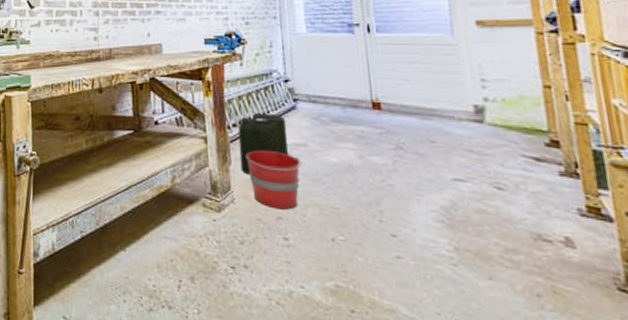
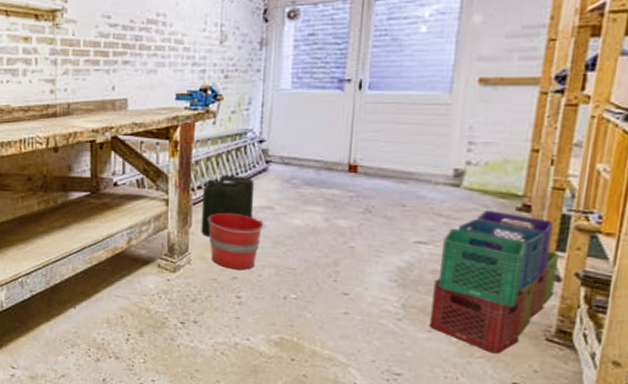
plastic crate: none [480,146,610,306] -> present [429,210,560,354]

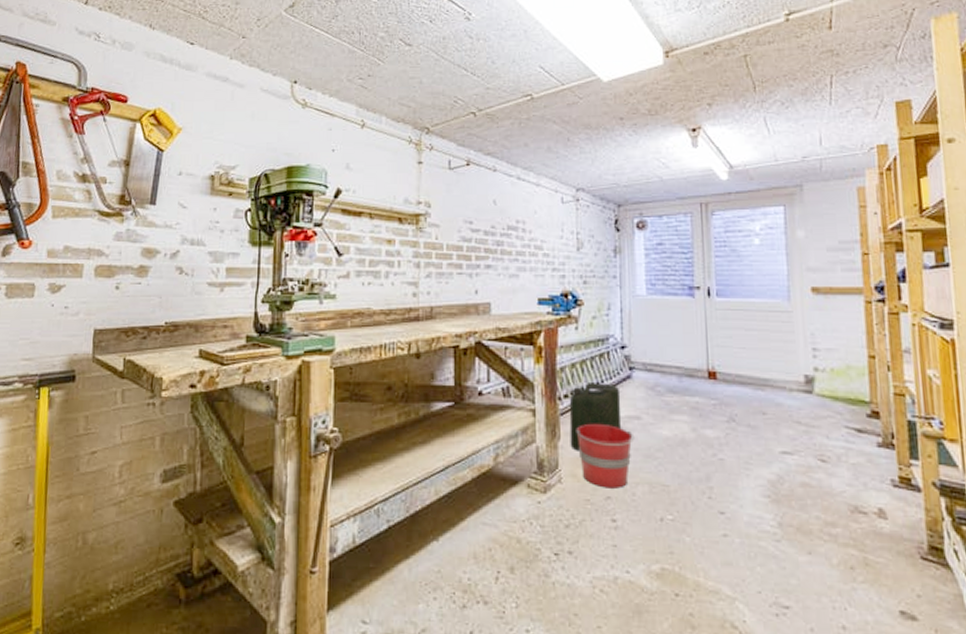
plastic crate: present [429,210,560,354] -> none [805,418,917,577]

